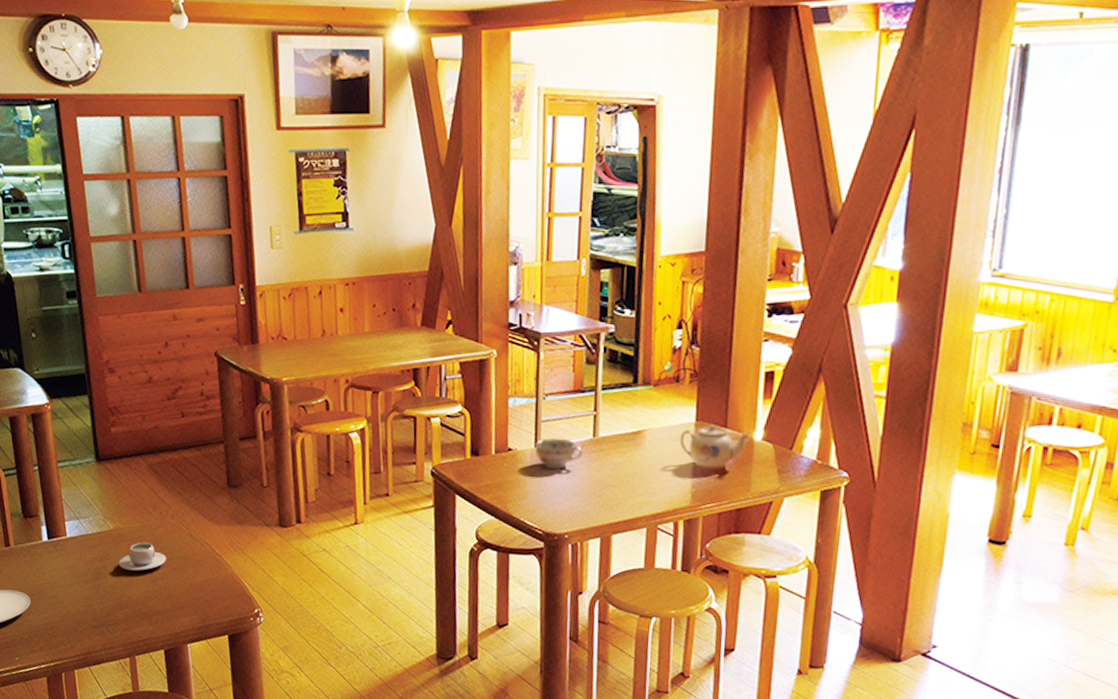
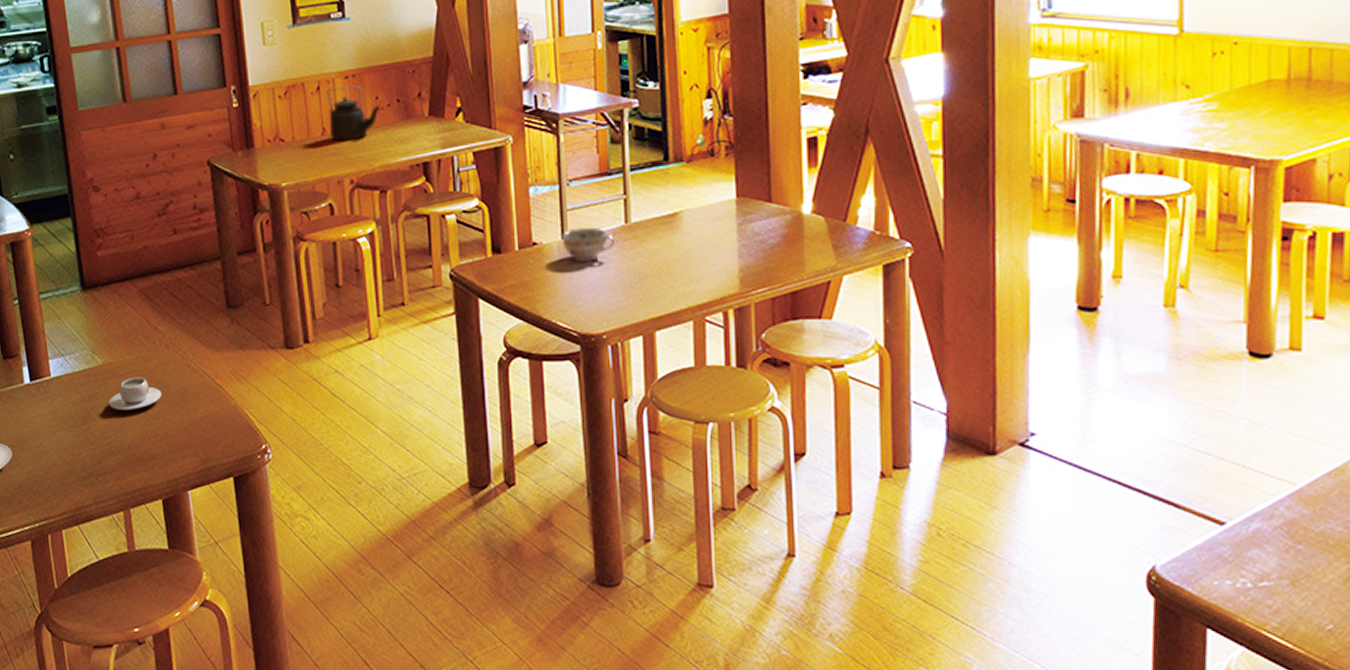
kettle: none [327,293,377,344] -> present [326,86,381,141]
teapot: present [679,424,750,470] -> none [721,200,798,250]

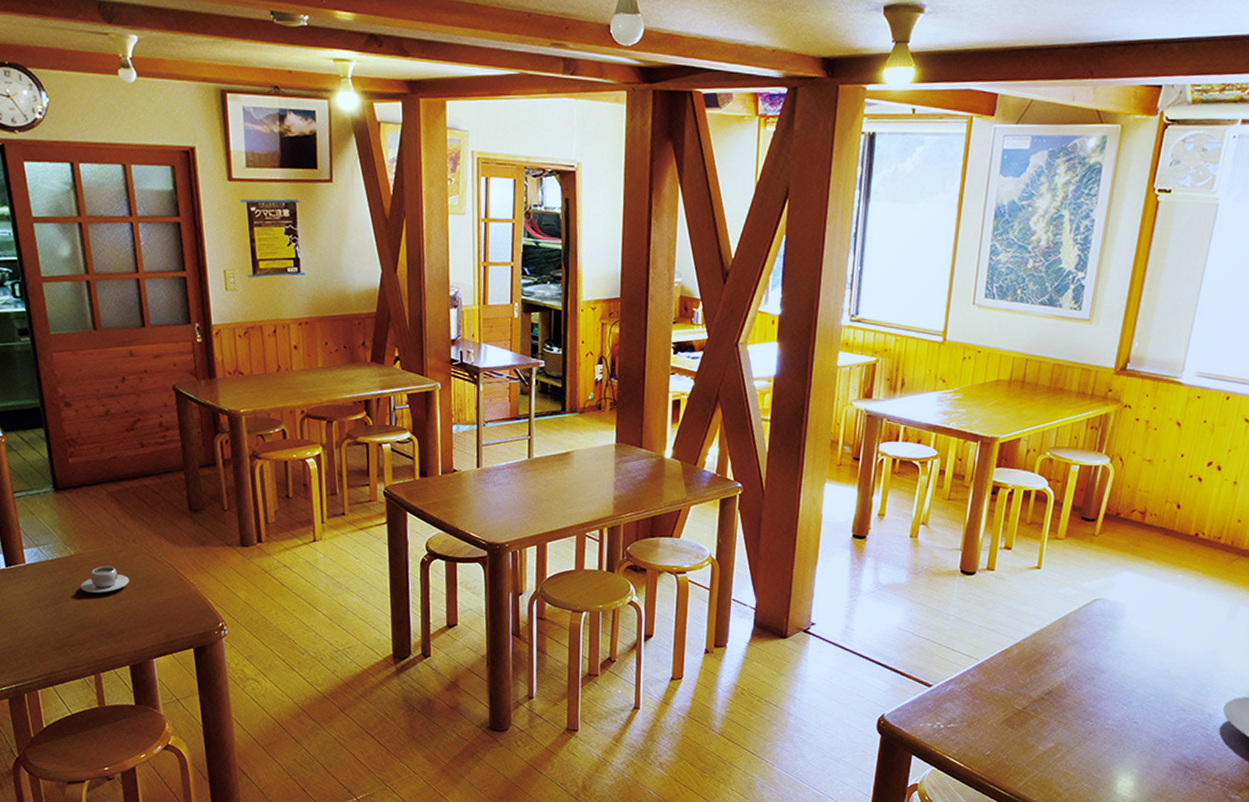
kettle: present [326,86,381,141] -> none [282,331,330,378]
teacup: present [562,227,616,263] -> none [477,459,520,488]

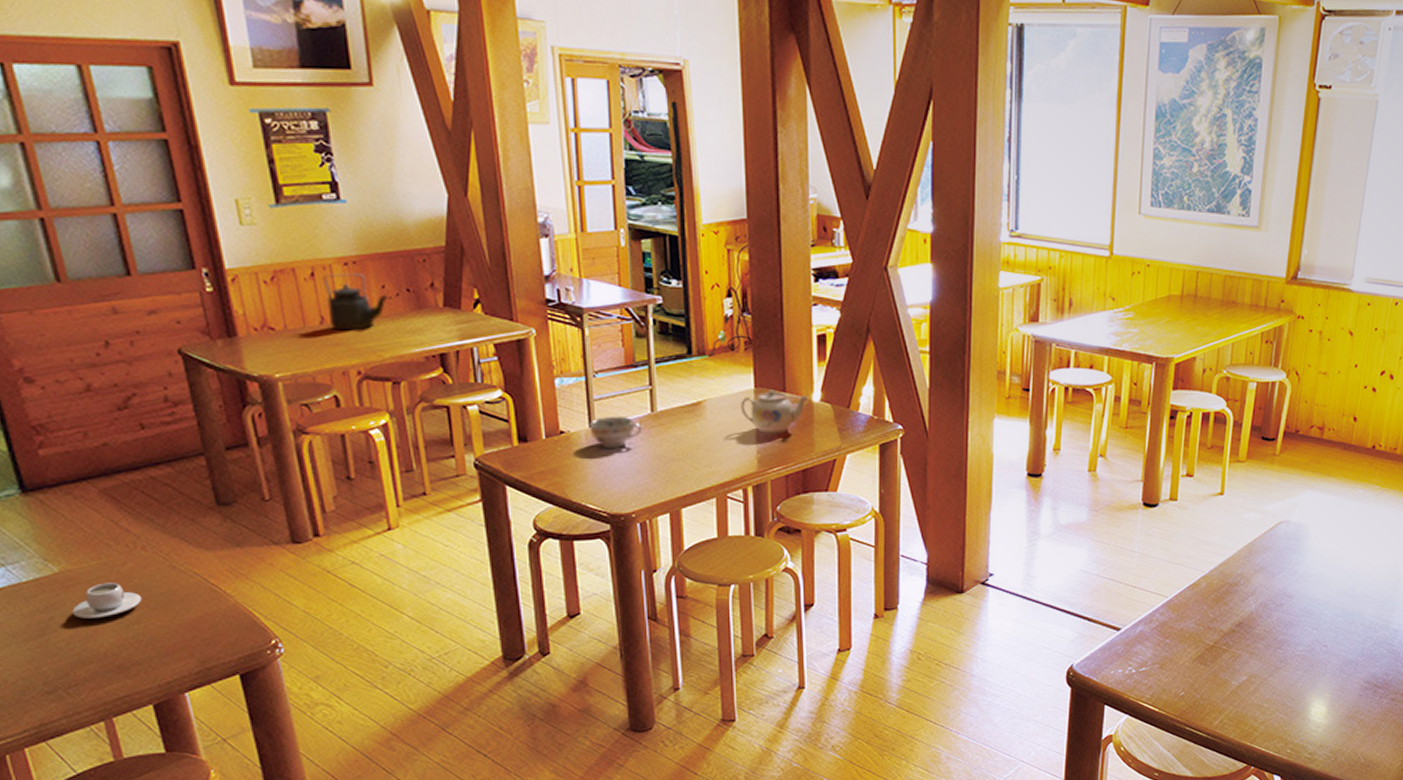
kettle: none [282,331,330,378] -> present [322,273,389,331]
teacup: none [477,459,520,488] -> present [589,416,643,449]
teapot: none [603,445,662,484] -> present [740,390,809,434]

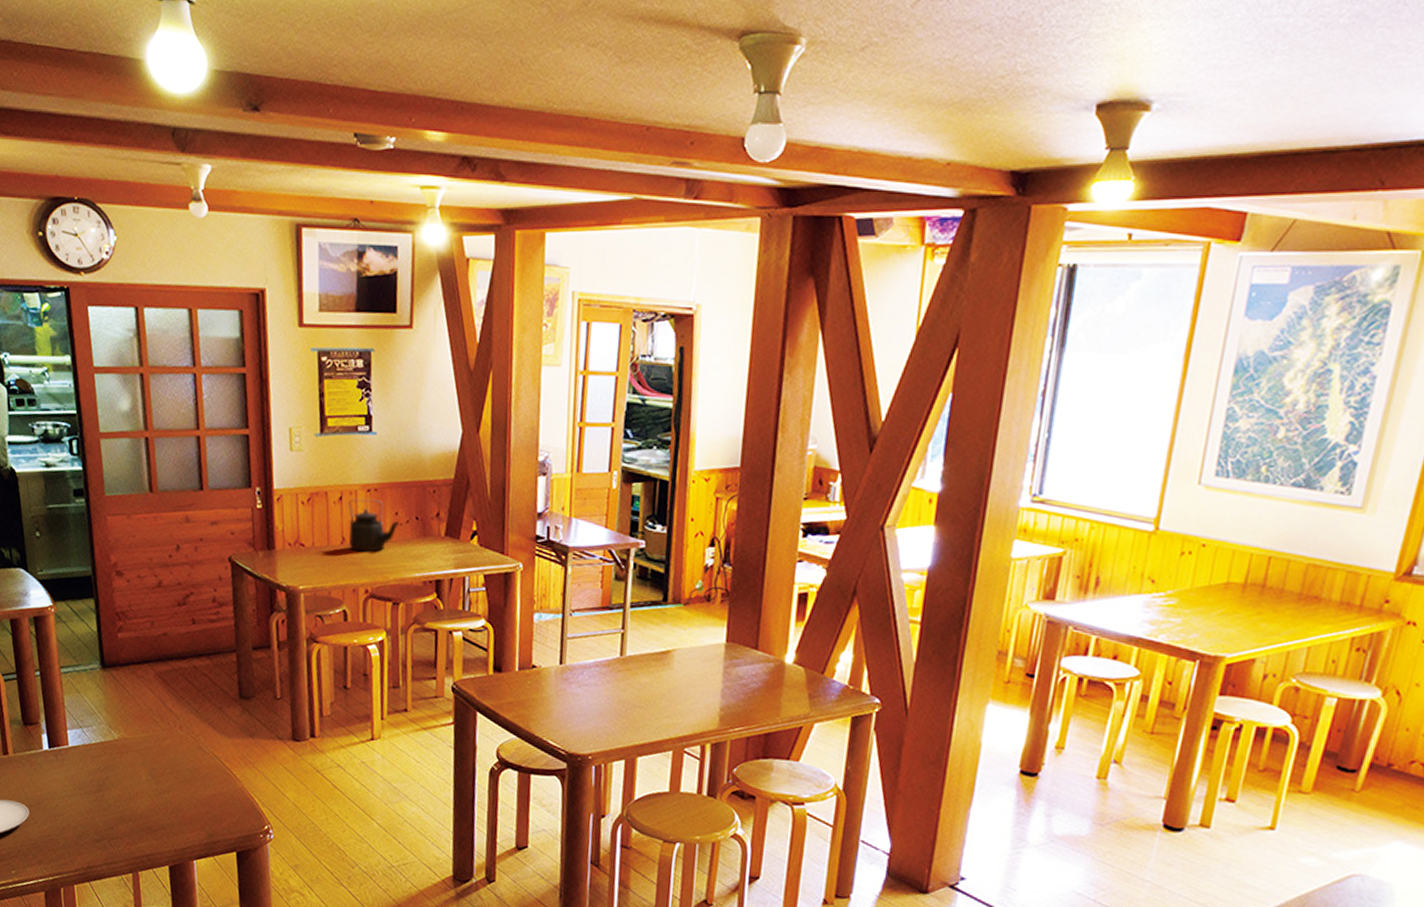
teacup: present [72,582,143,619] -> none [122,753,174,784]
teacup: present [589,416,643,449] -> none [559,655,610,689]
teapot: present [740,390,809,434] -> none [709,646,781,693]

